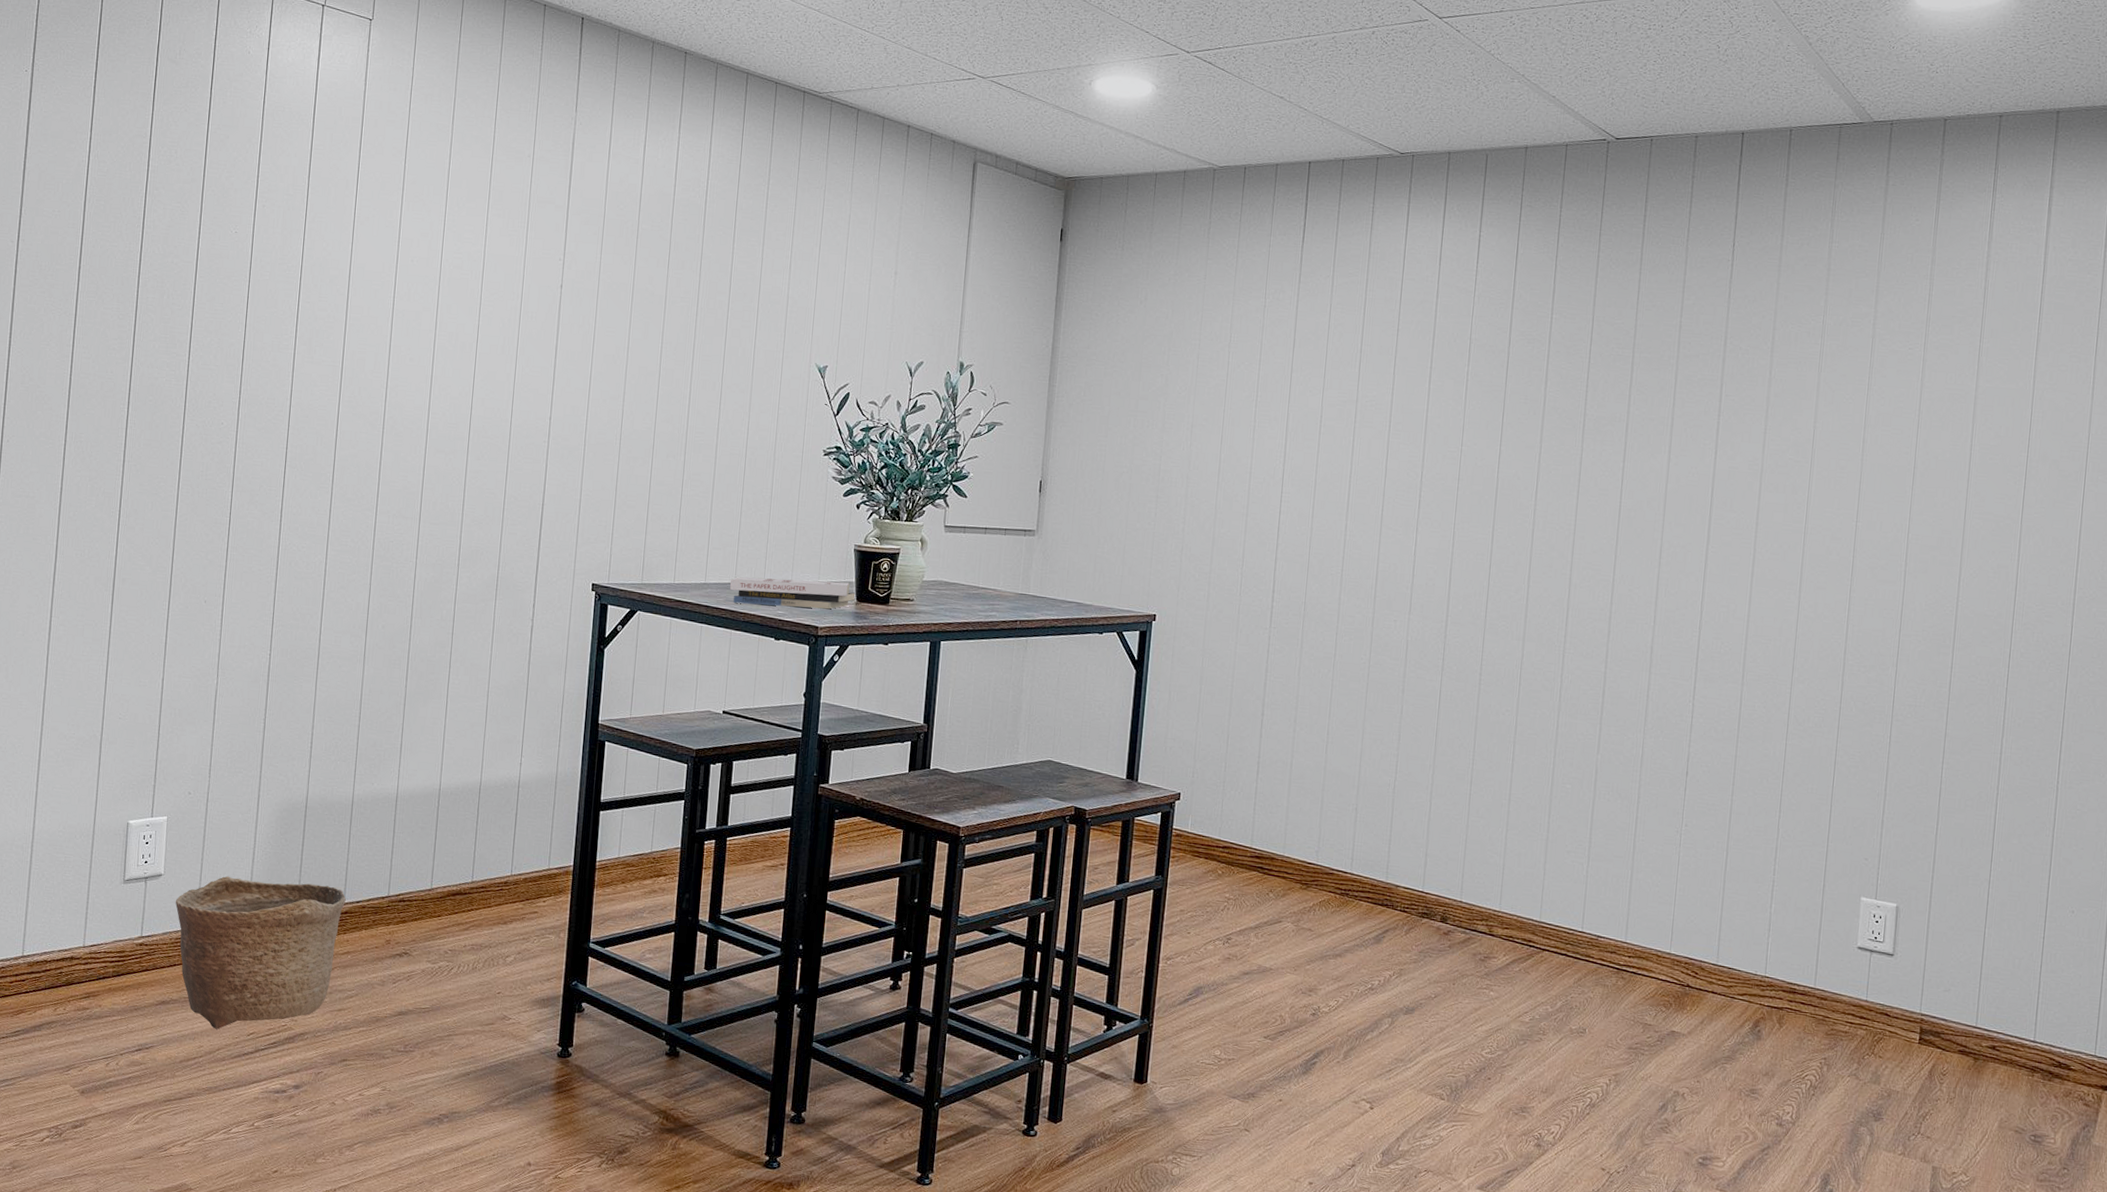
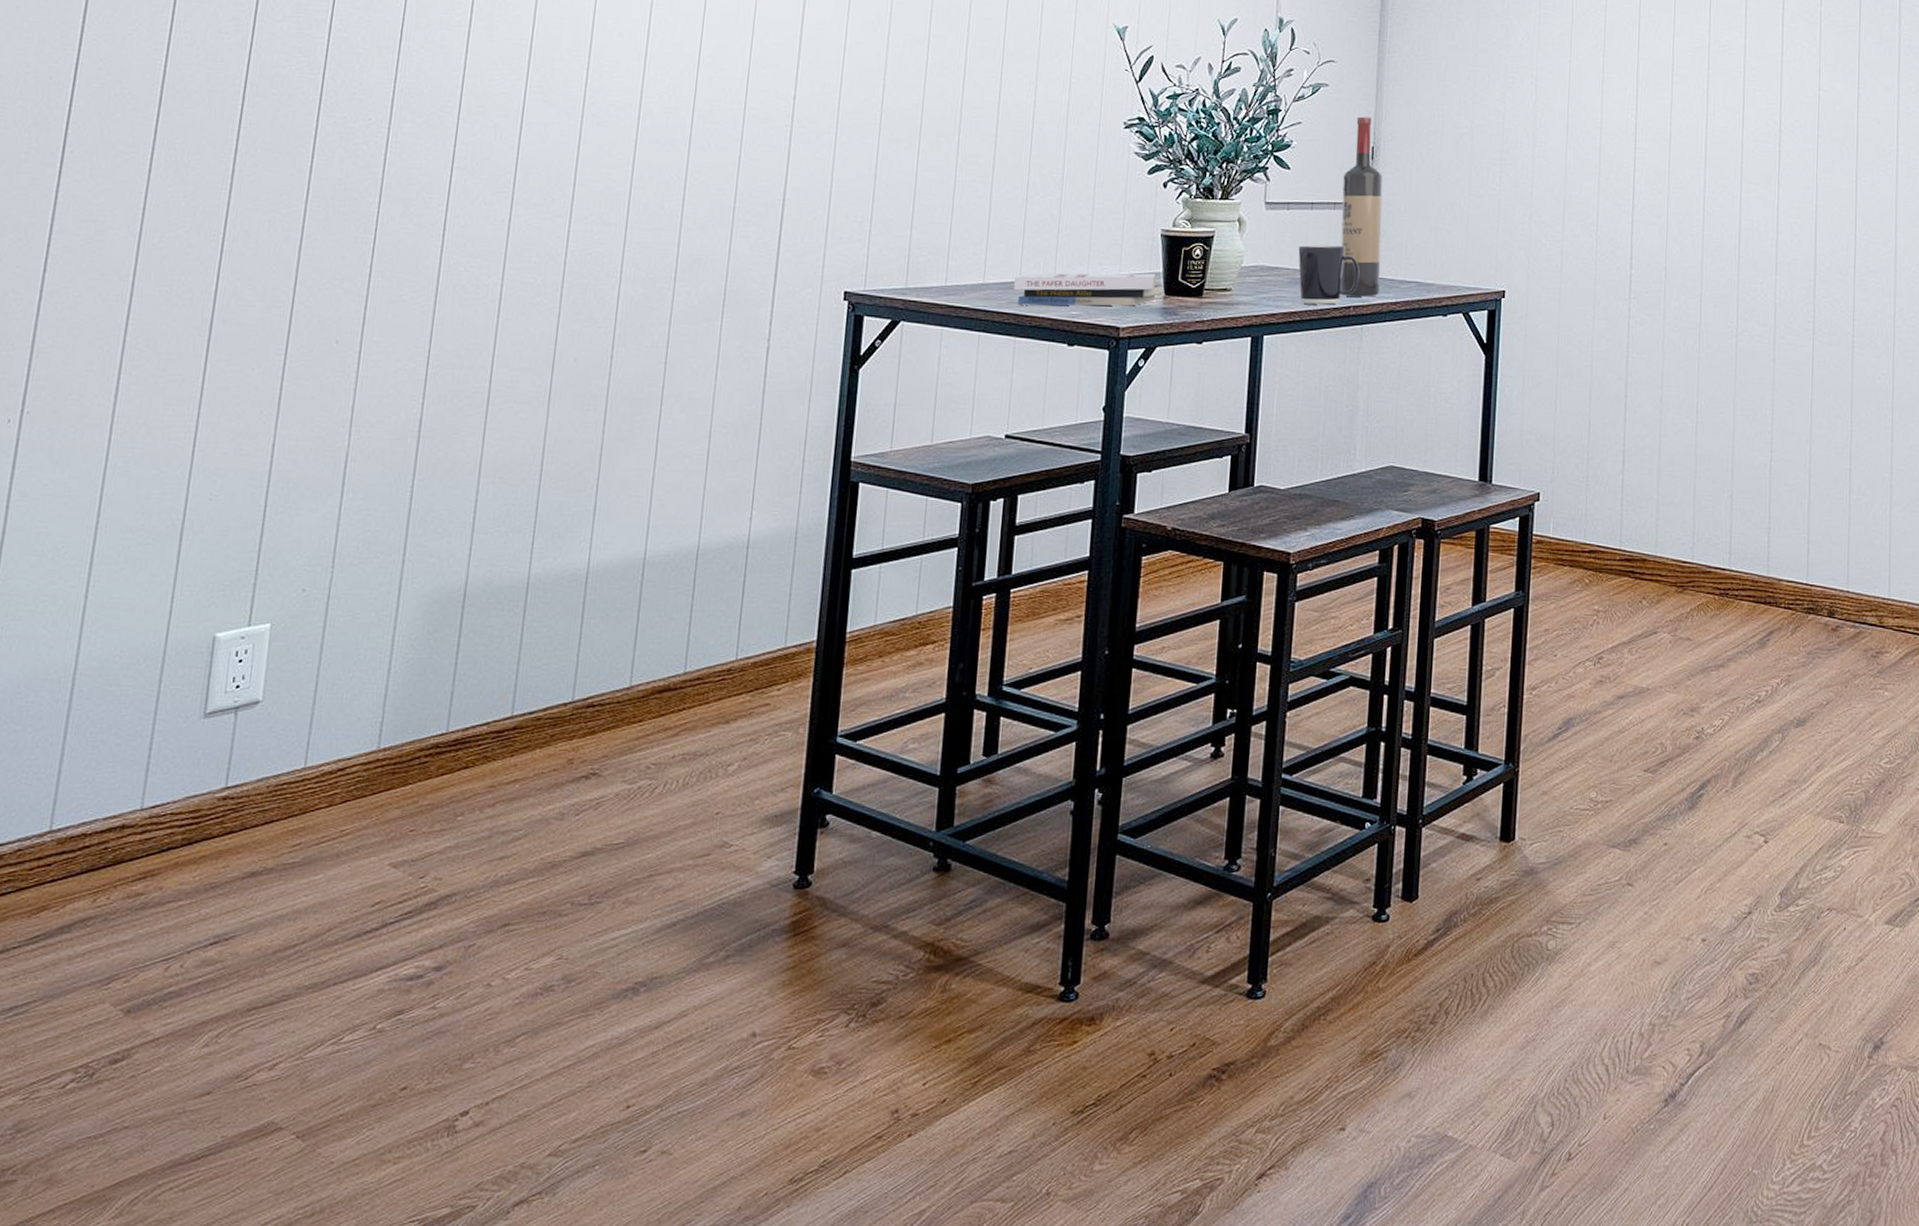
basket: present [175,876,346,1029] -> none [276,694,515,903]
mug: none [972,565,1026,618] -> present [1298,245,1360,305]
wine bottle: none [1008,453,1049,613] -> present [1340,116,1383,297]

